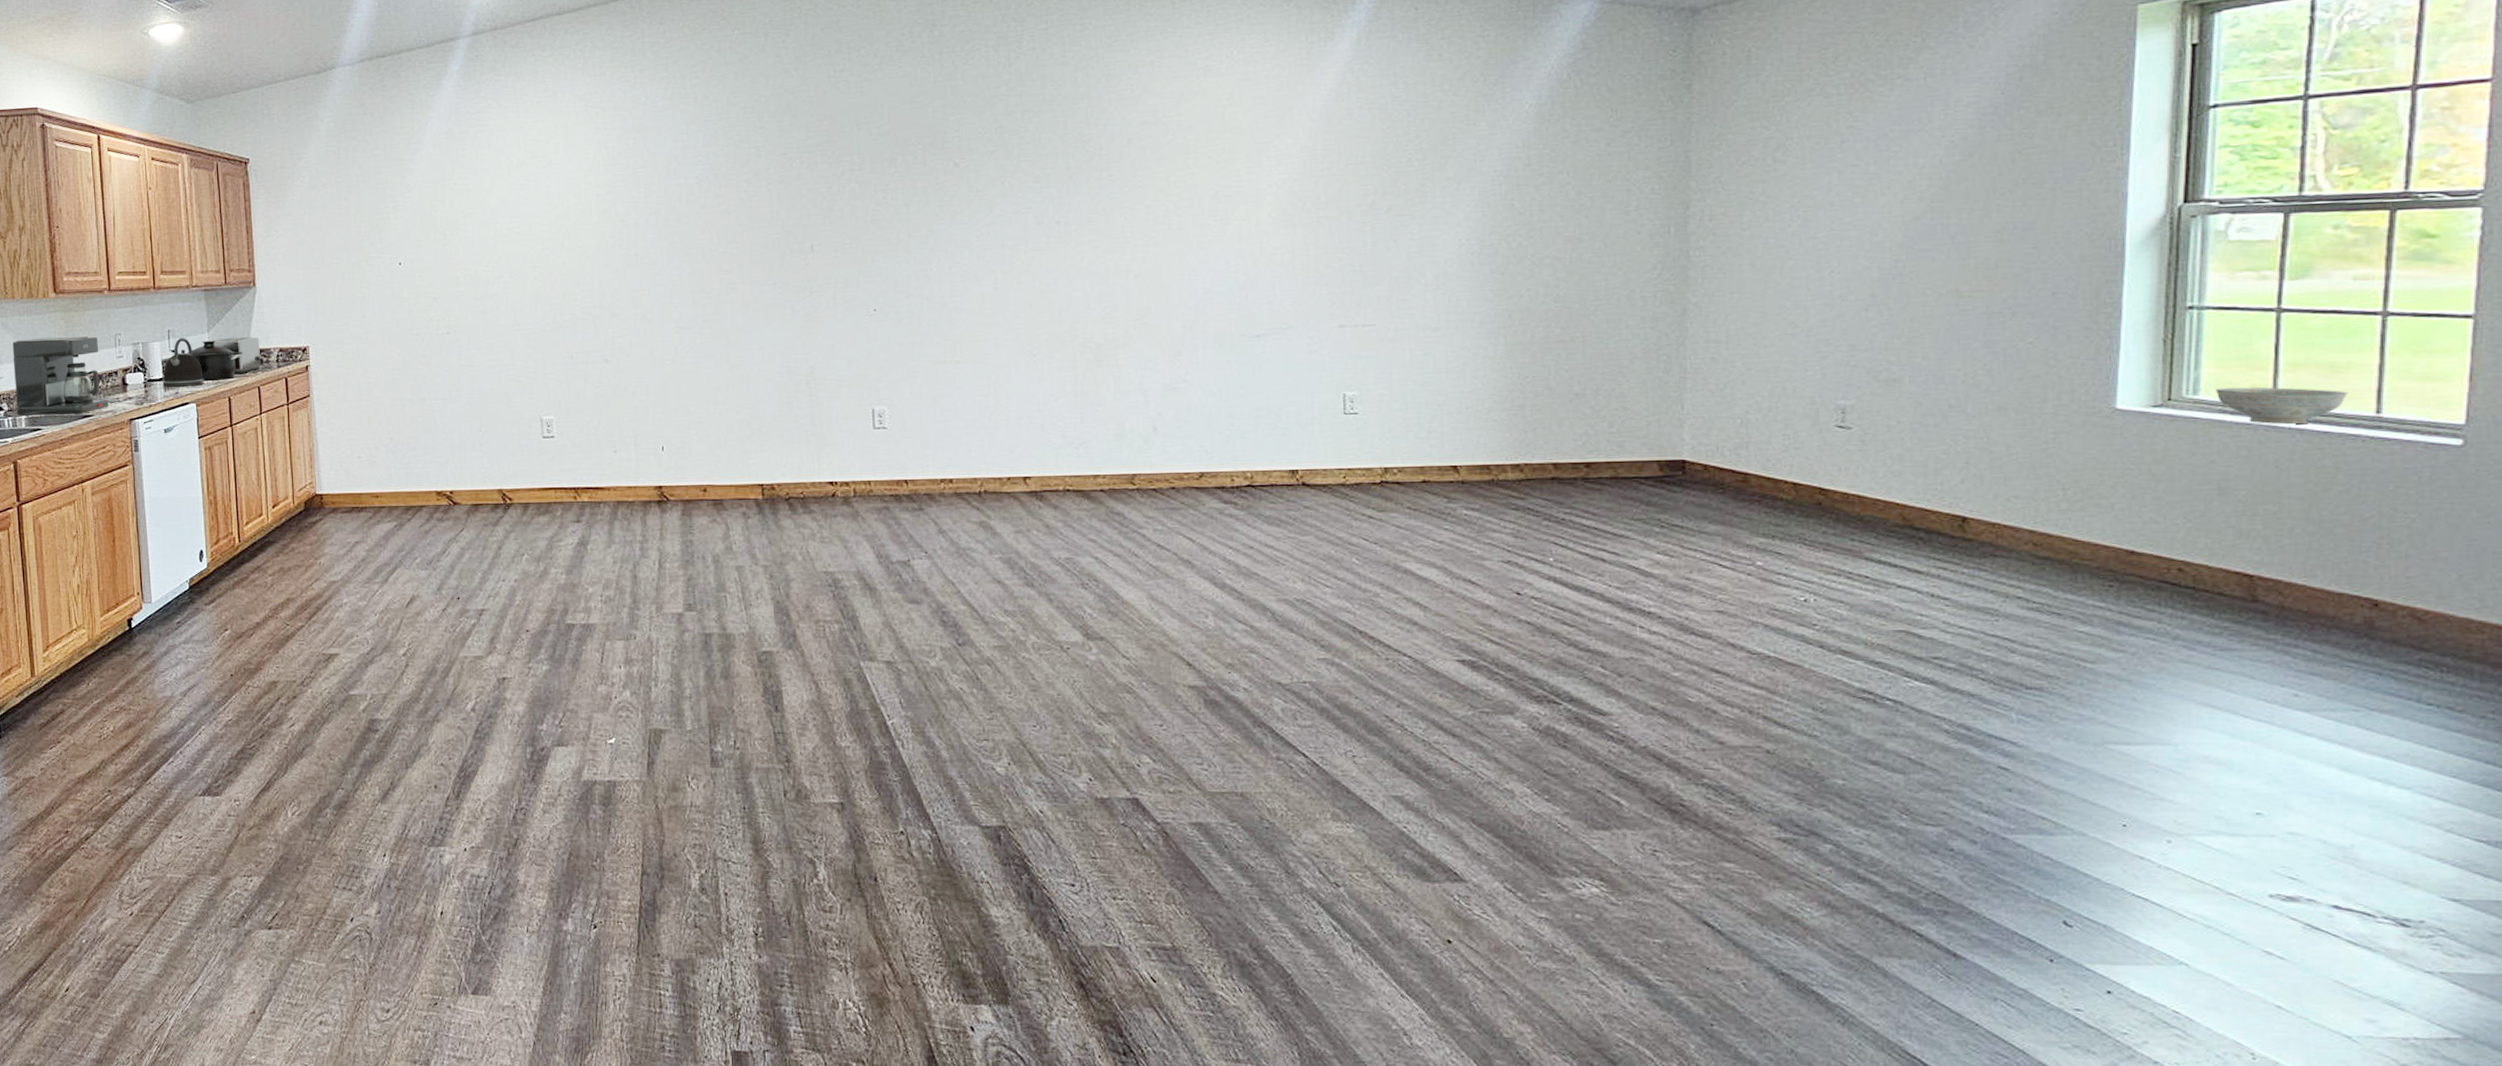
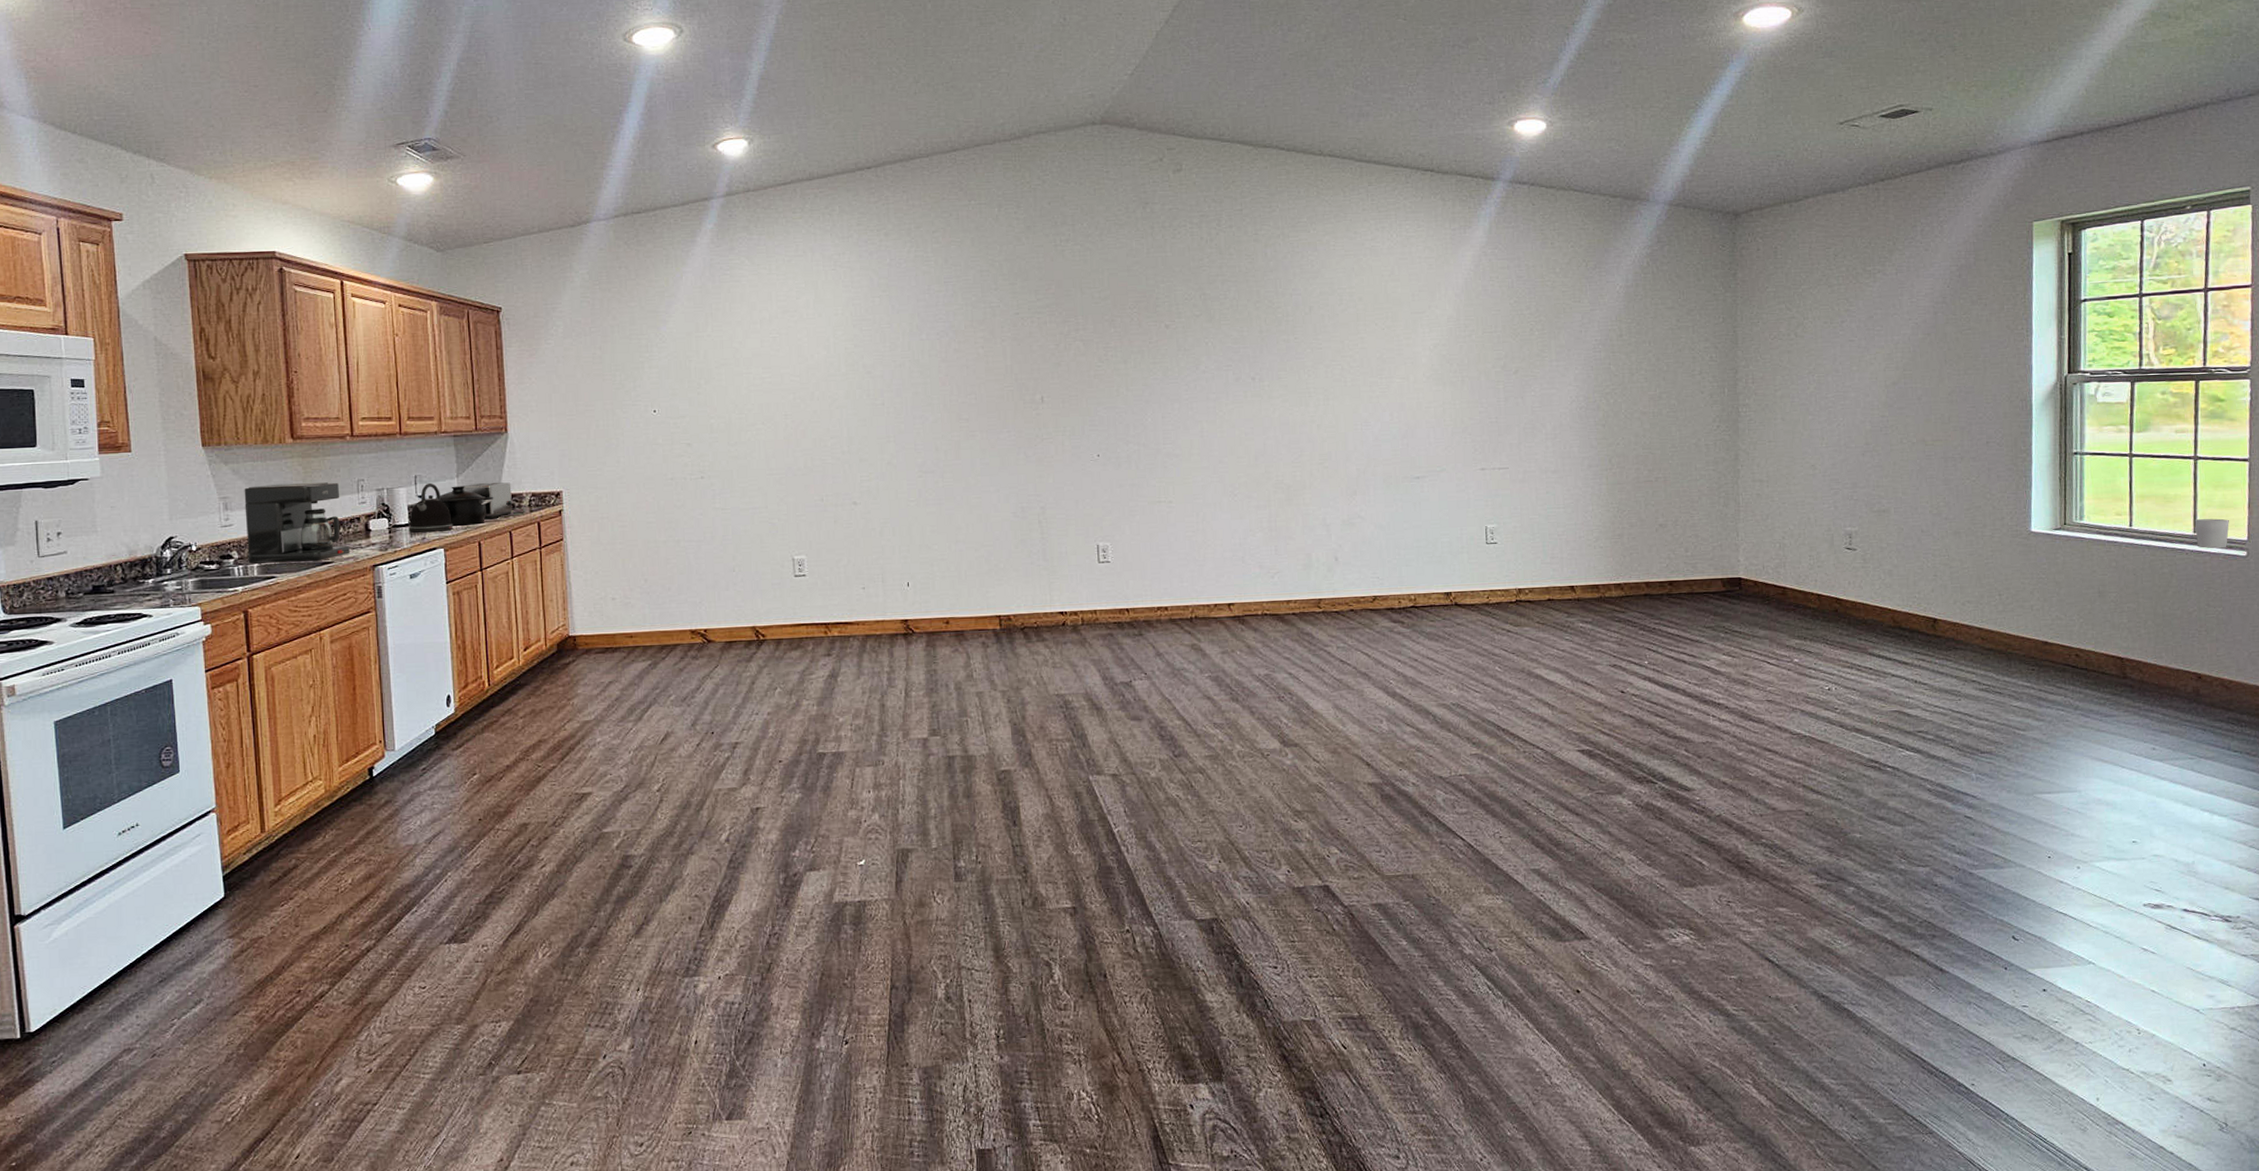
decorative bowl: present [2215,386,2348,425] -> none [2093,513,2176,543]
candle holder: none [2378,394,2436,435] -> present [2194,518,2229,549]

